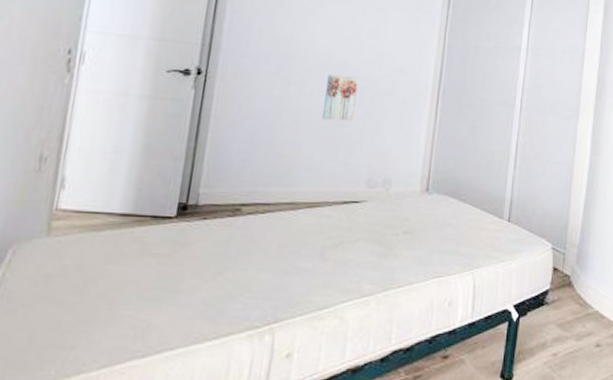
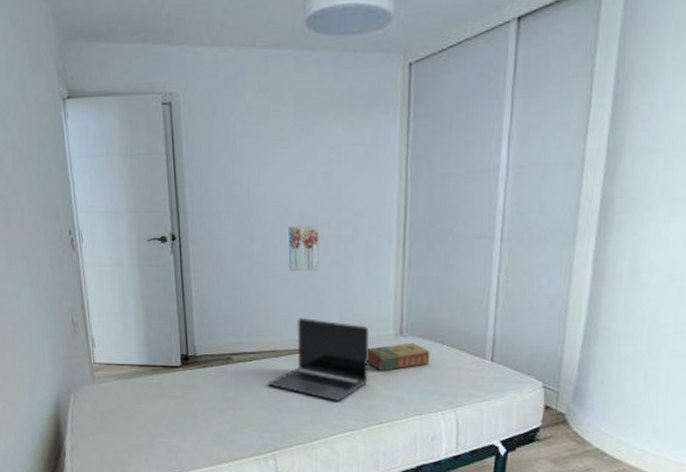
laptop: none [279,169,396,262] -> present [268,318,368,401]
book: none [390,199,453,229] -> present [367,342,430,371]

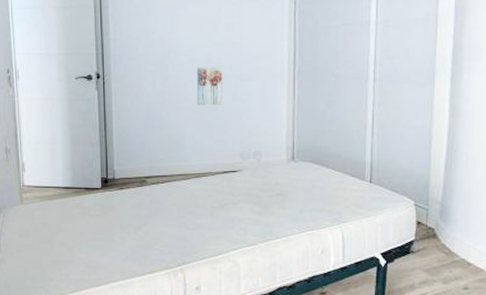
laptop: present [268,318,368,401] -> none [178,146,265,219]
book: present [367,342,430,371] -> none [264,166,318,192]

